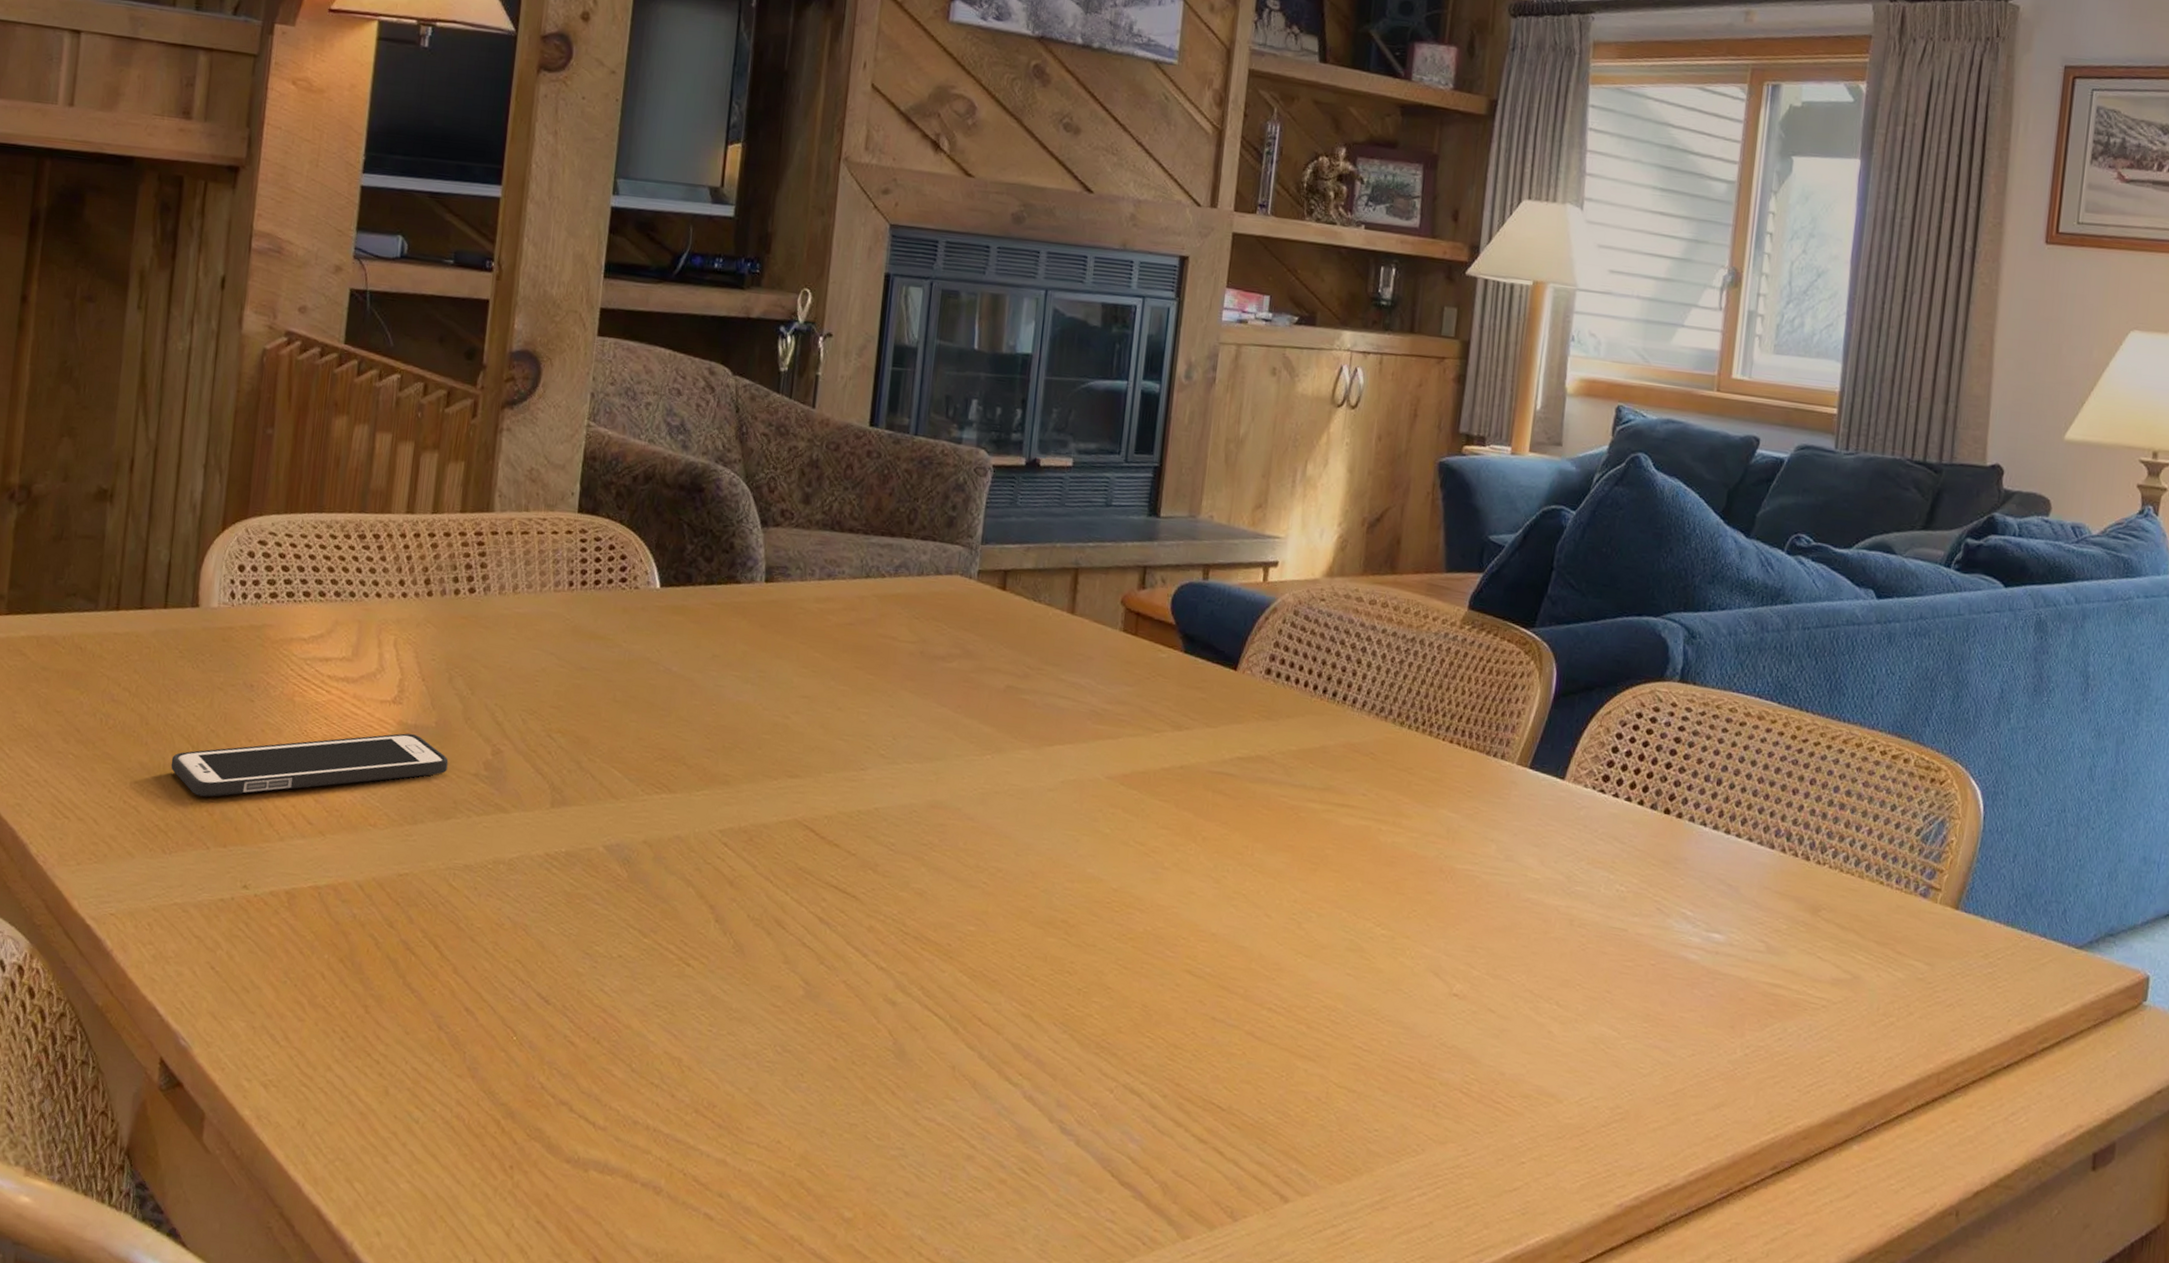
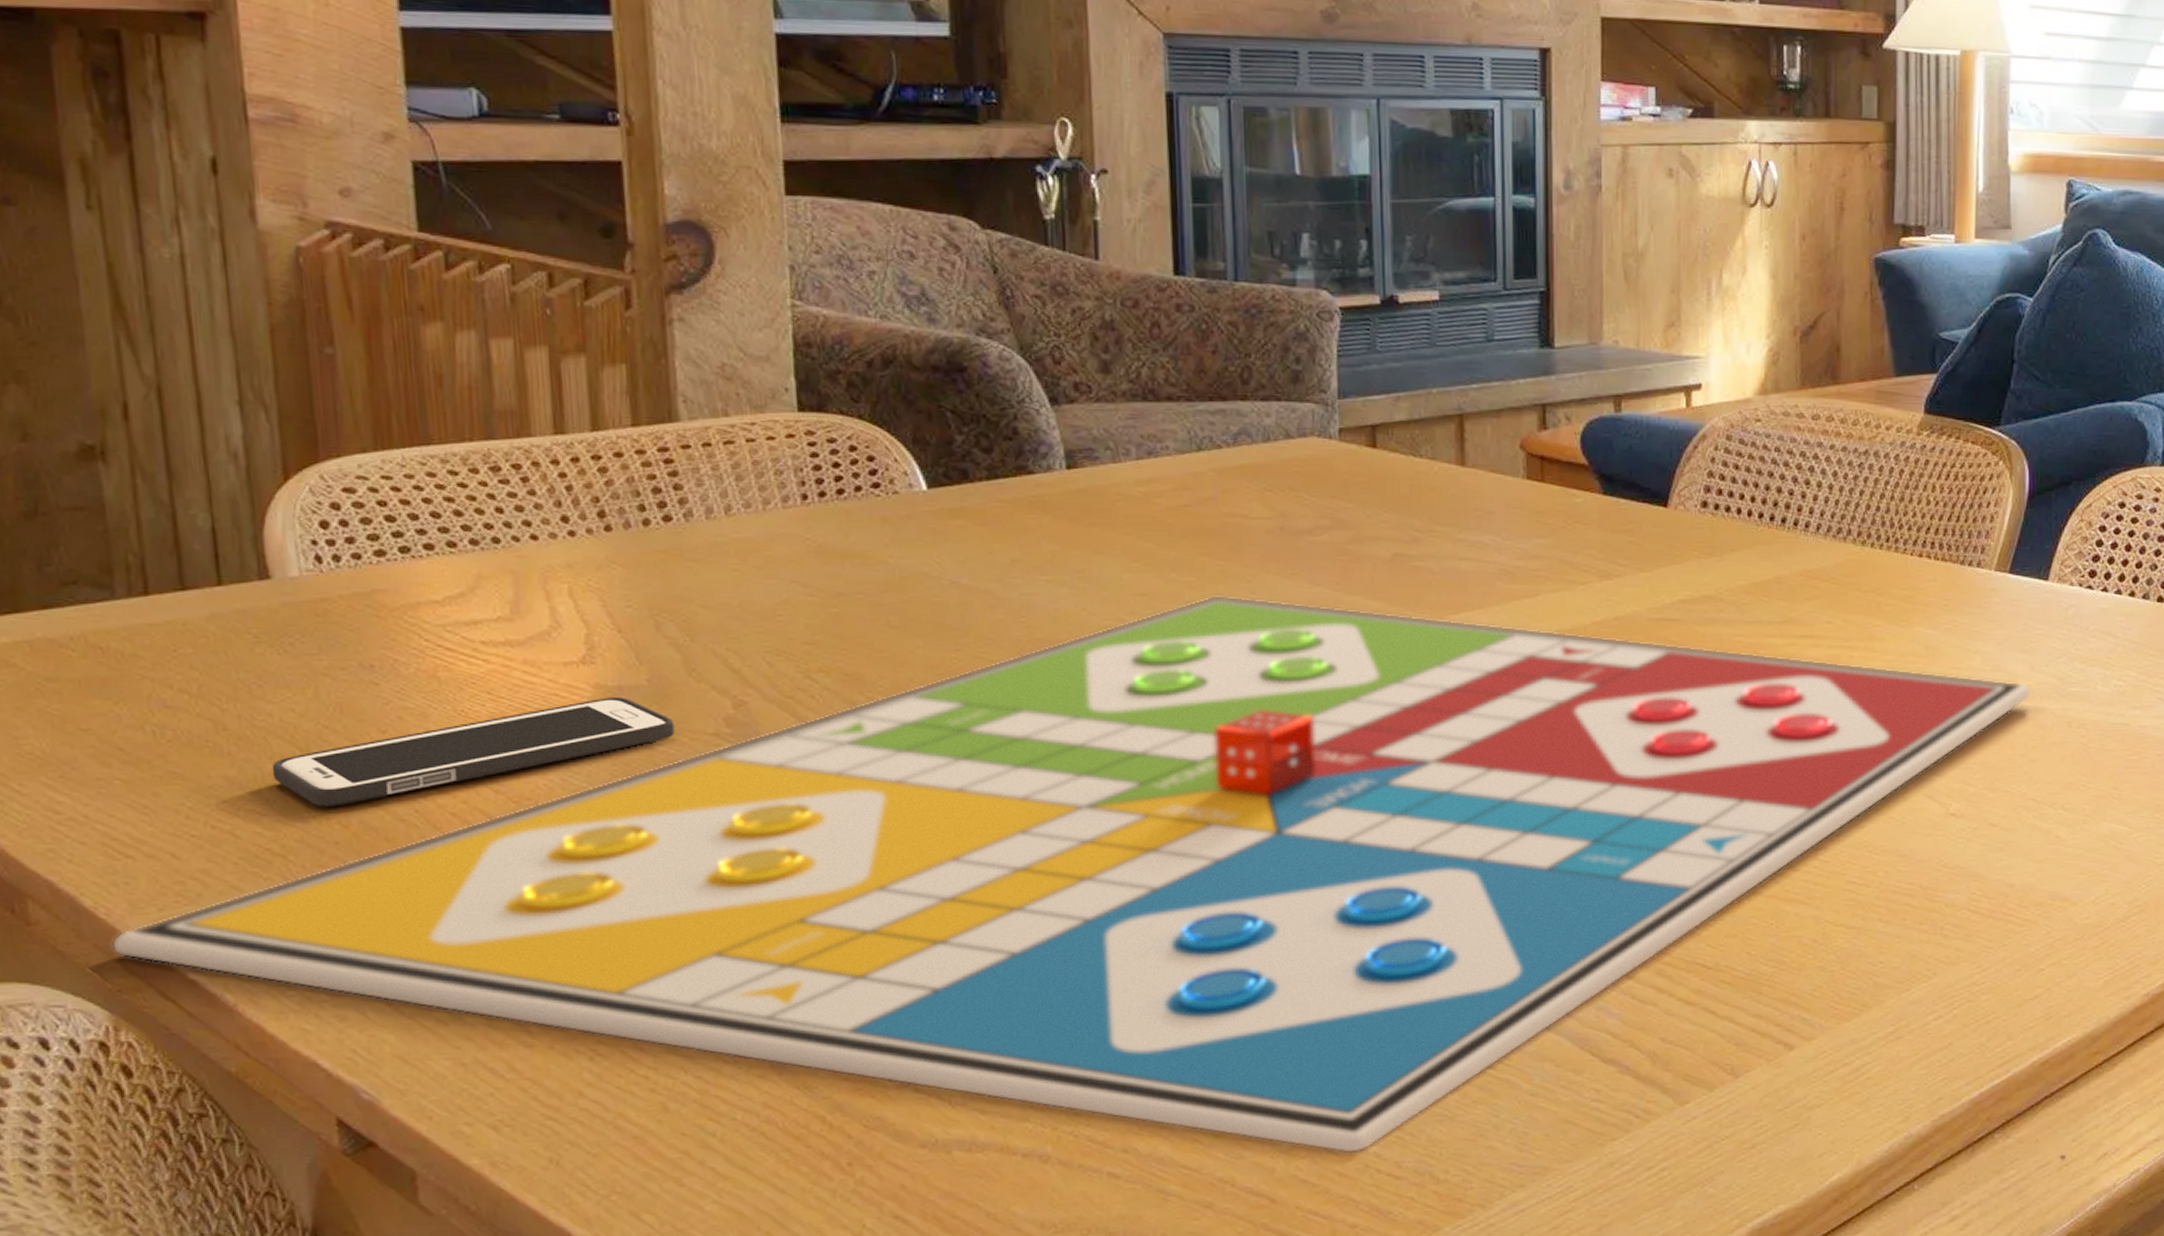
gameboard: none [41,704,1539,1234] -> present [111,594,2032,1154]

